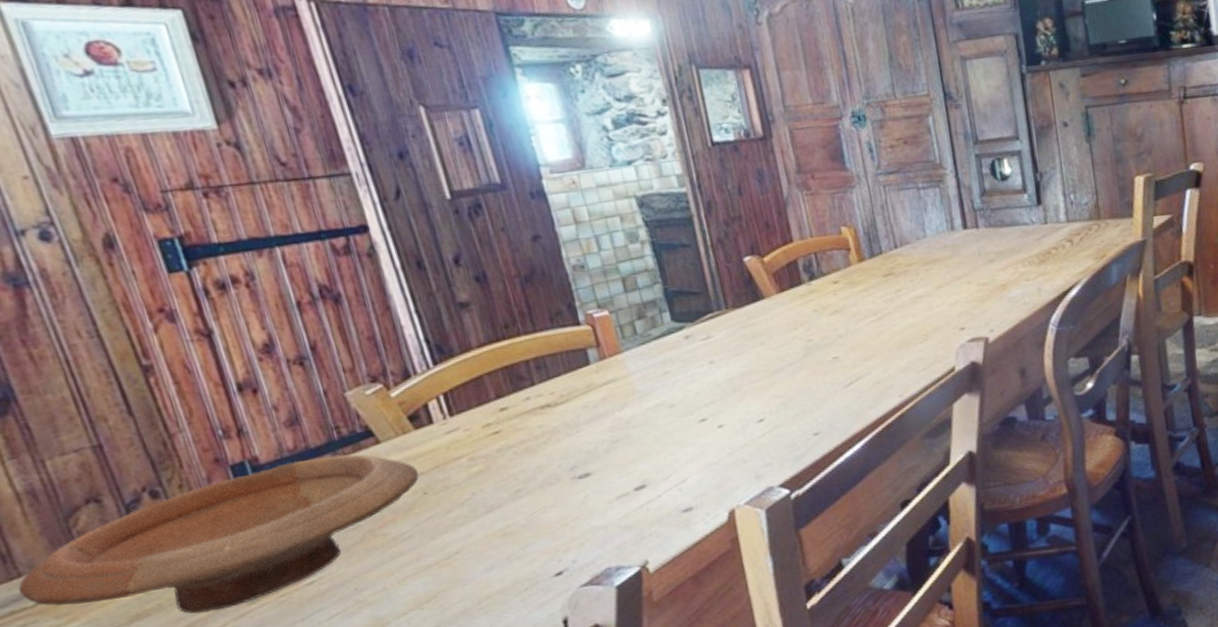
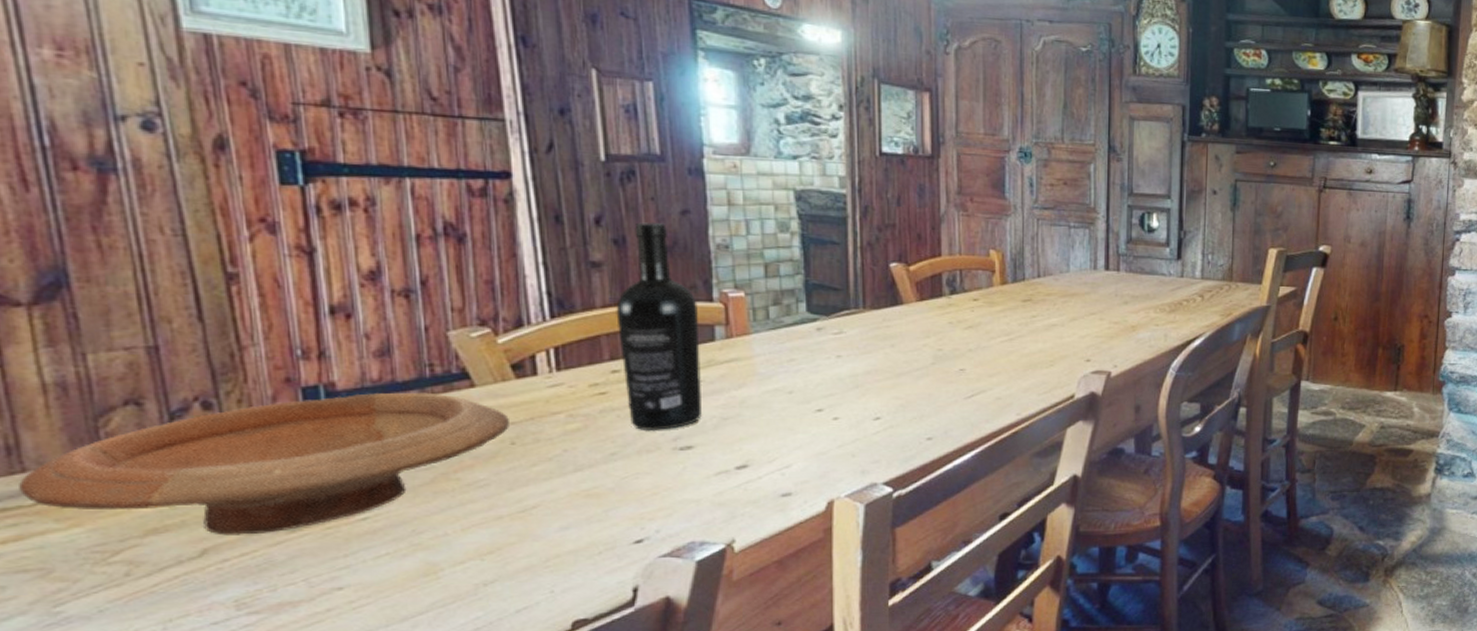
wine bottle: none [491,252,593,465] -> present [616,221,702,432]

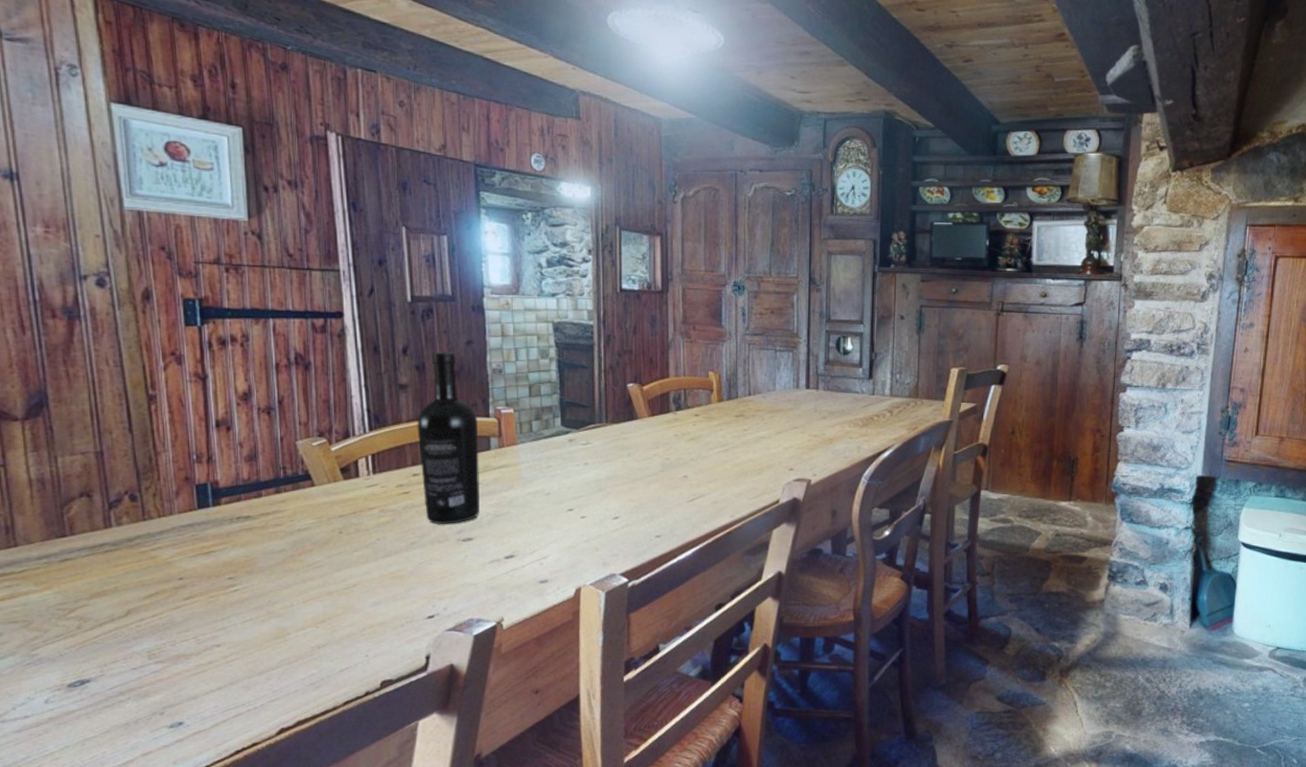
wooden bowl: present [19,392,509,535] -> none [13,489,338,600]

